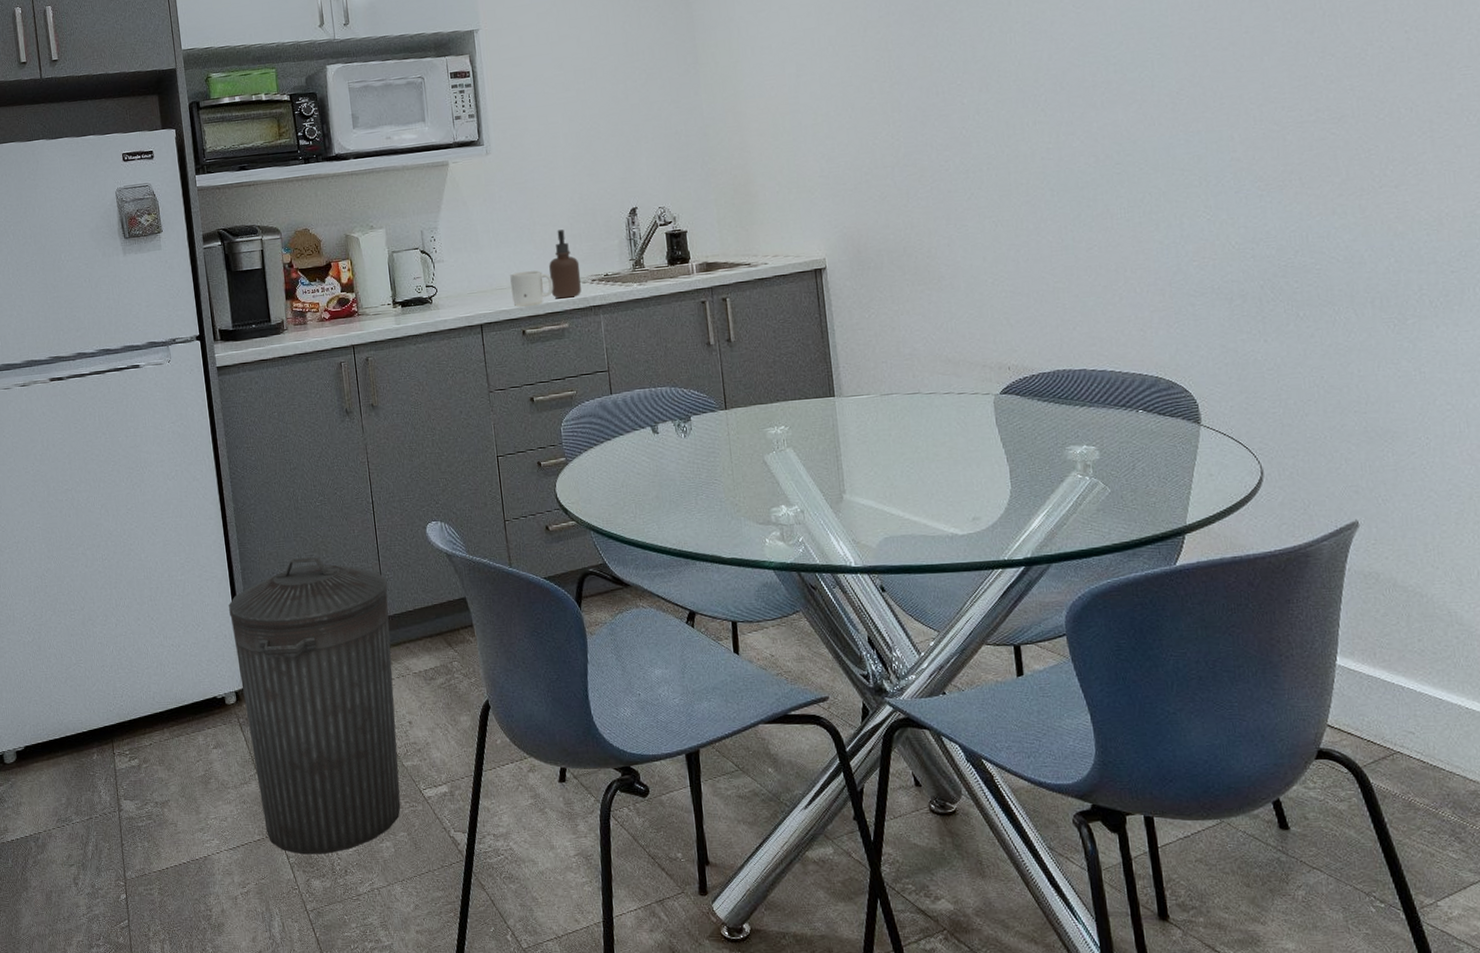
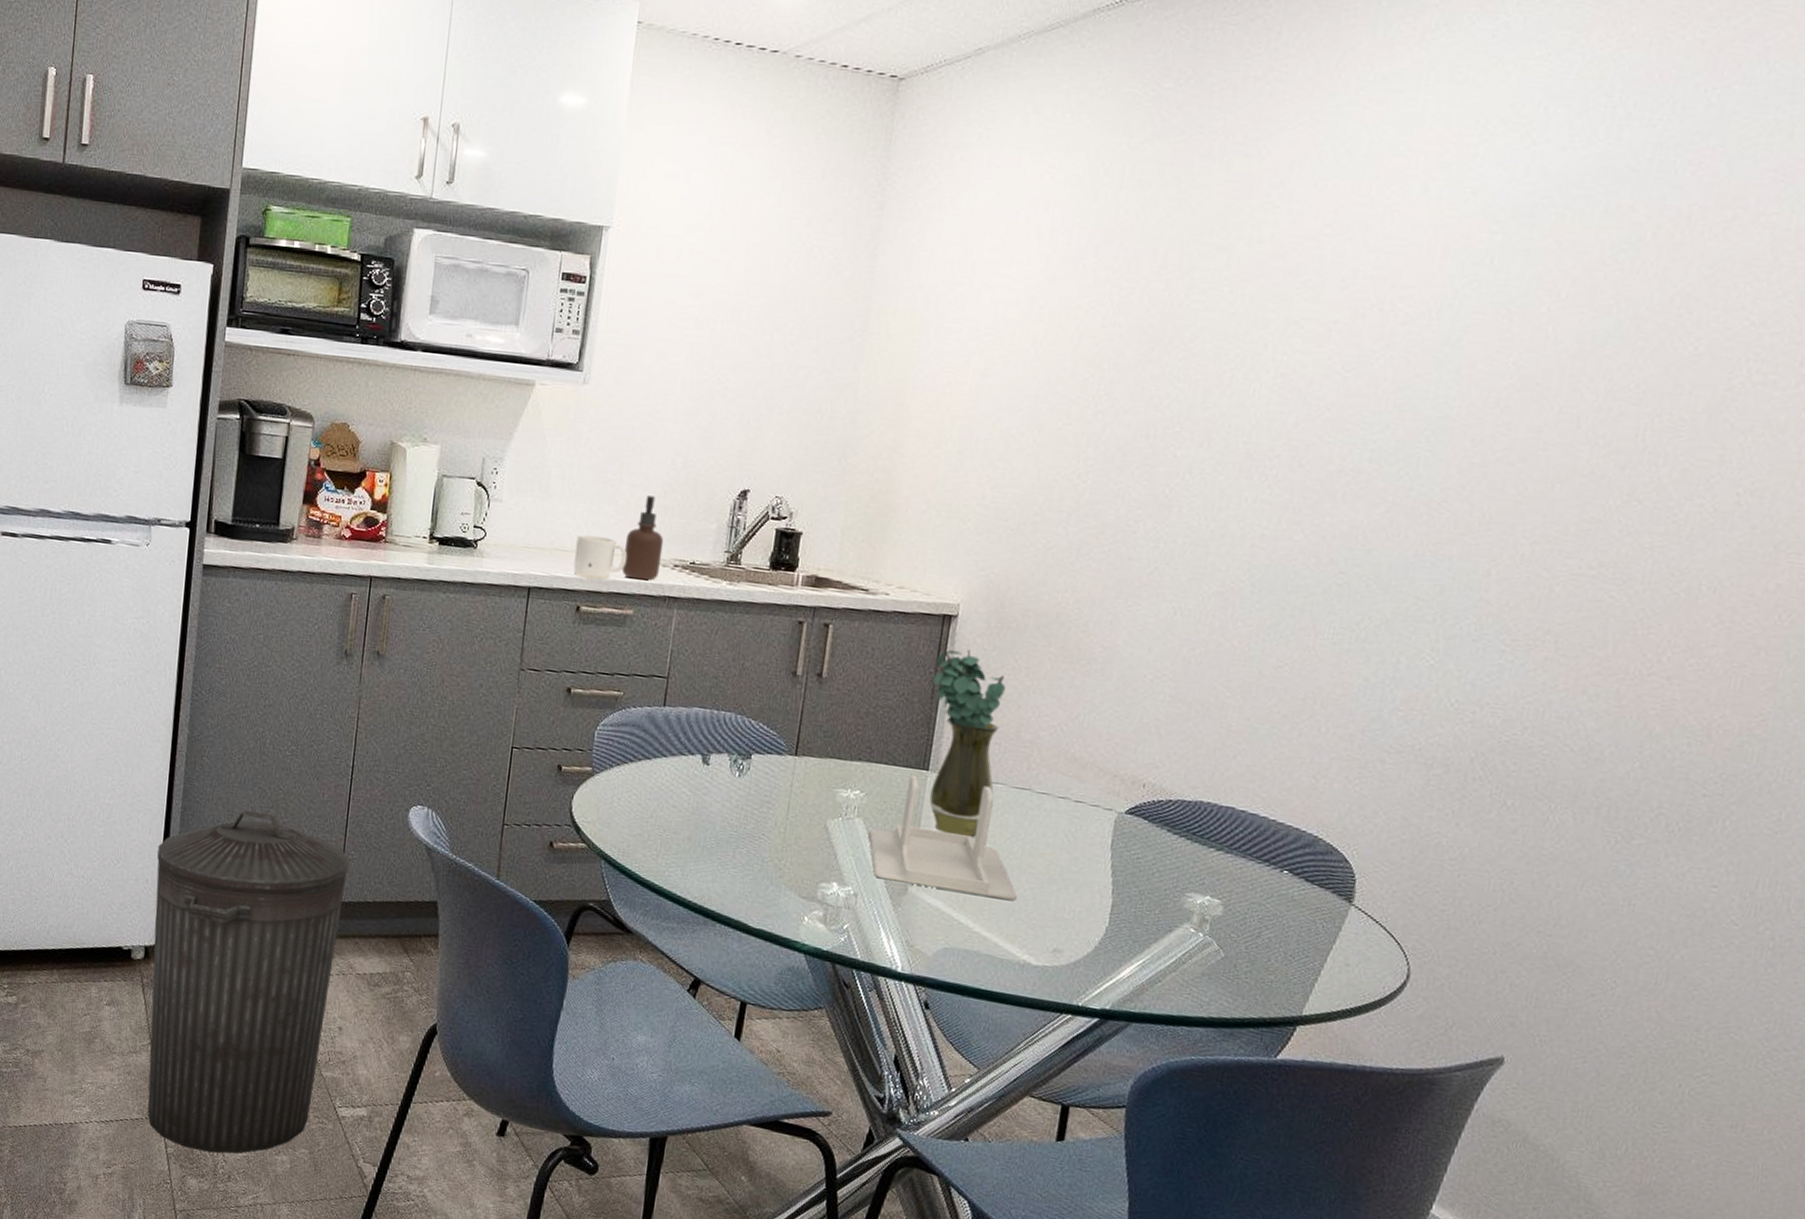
napkin holder: none [800,398,932,494] -> present [868,775,1017,900]
vase: none [818,292,890,444] -> present [929,643,1006,837]

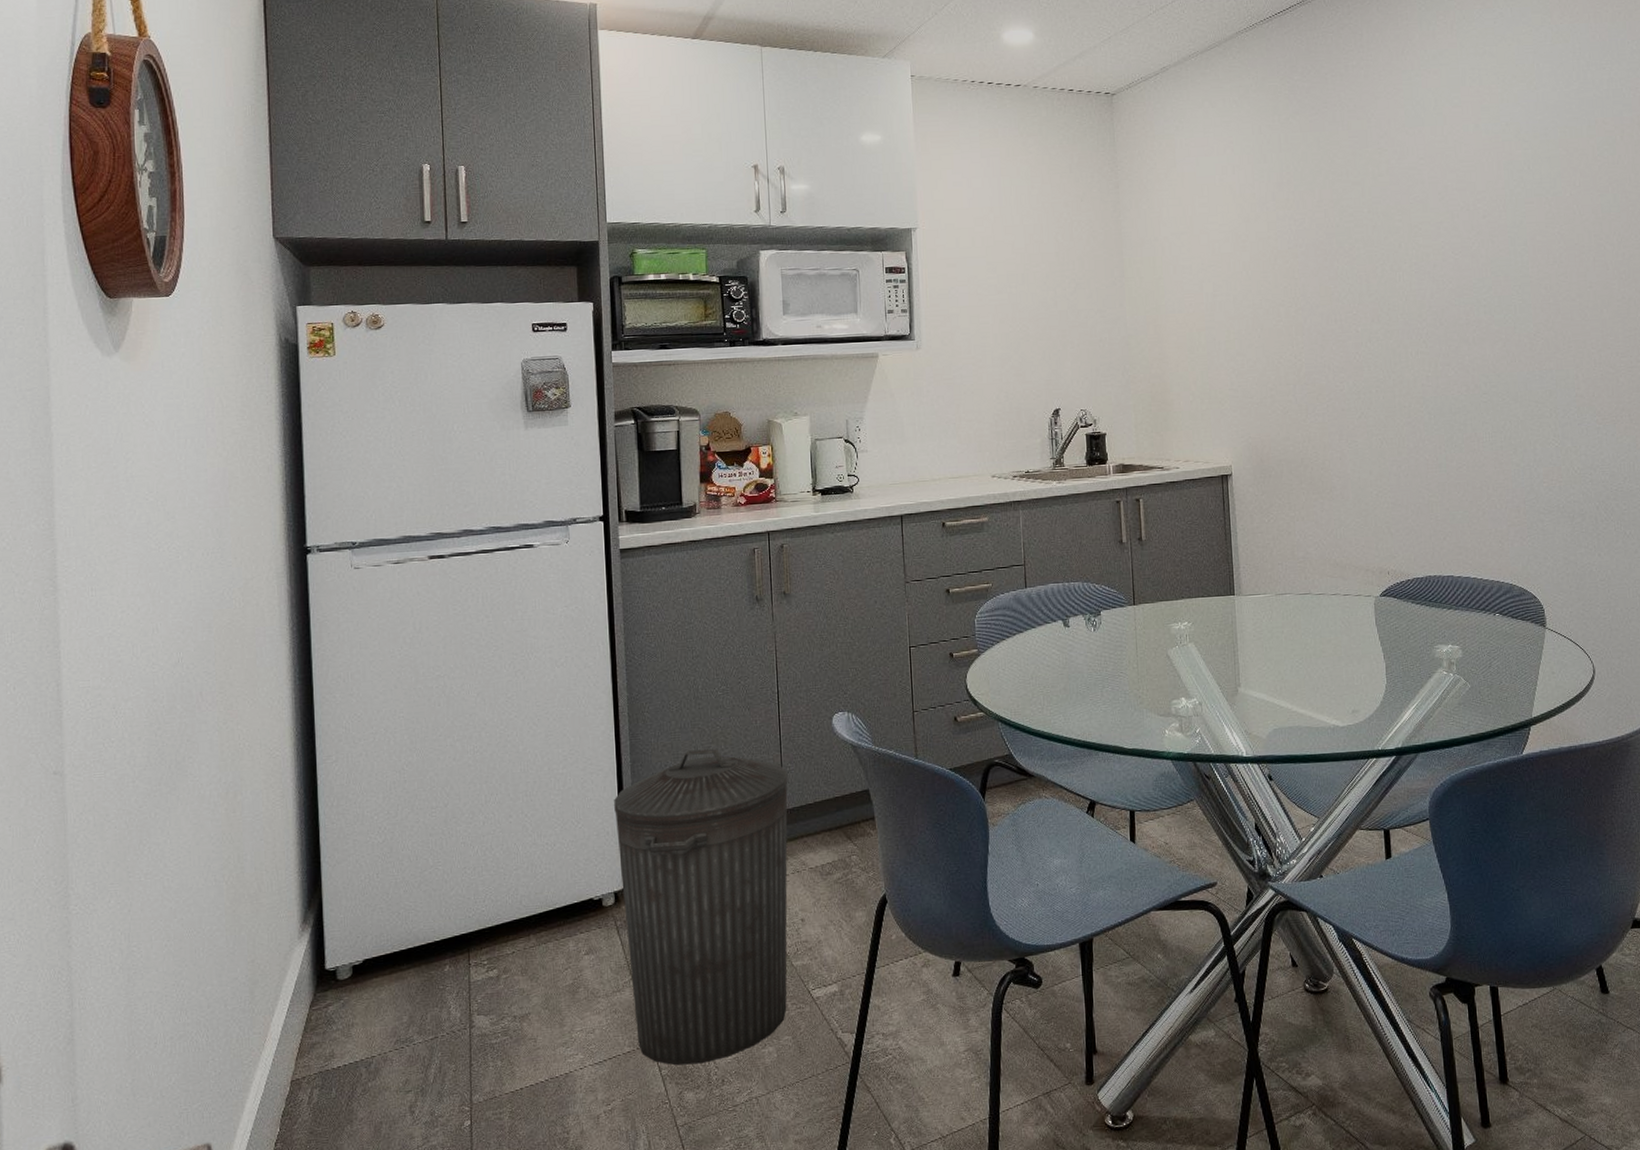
mug: present [573,534,628,580] -> none [932,464,976,500]
soap dispenser: present [621,495,664,581] -> none [971,426,1003,493]
napkin holder: present [868,775,1017,900] -> none [1200,597,1318,687]
vase: present [929,643,1006,837] -> none [1223,496,1284,641]

